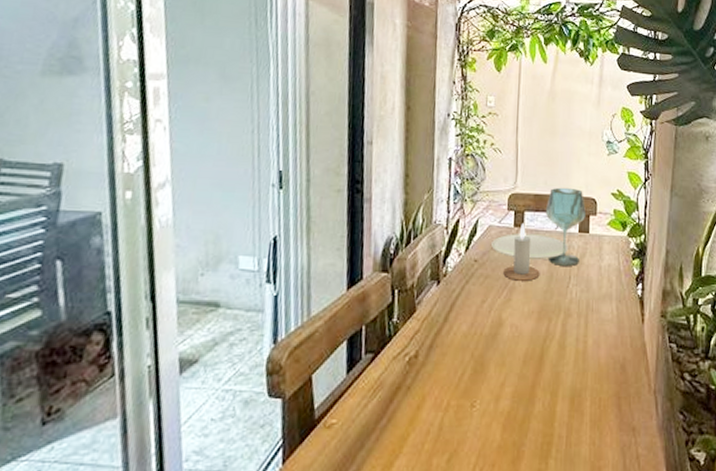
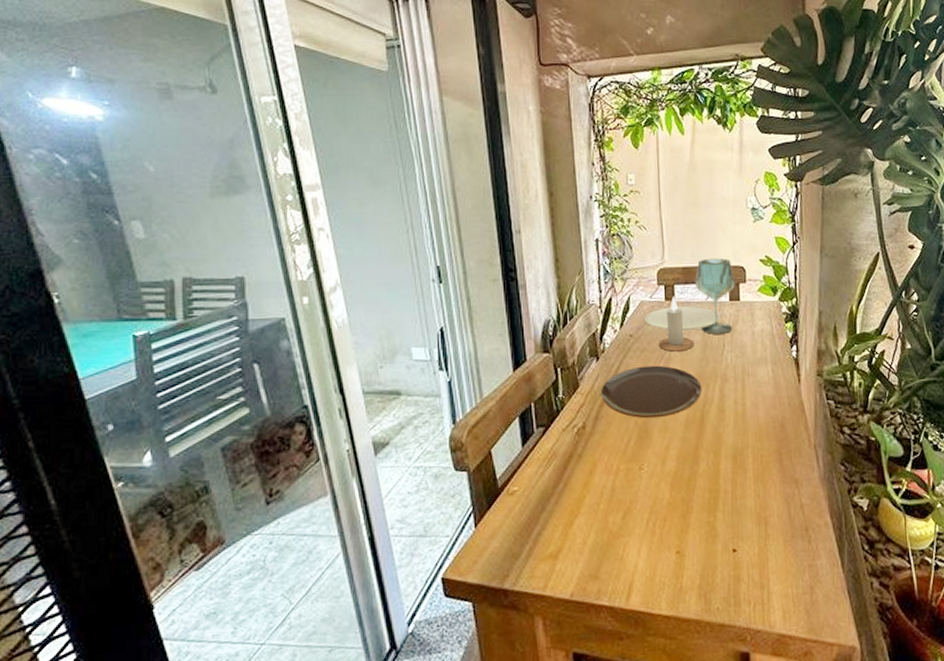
plate: none [438,294,544,351] -> present [601,365,702,419]

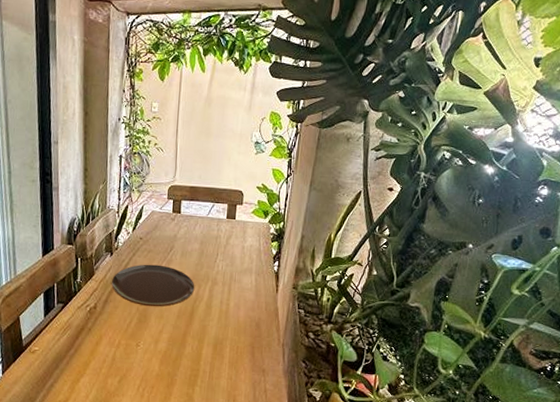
plate: present [645,306,721,331] -> none [154,218,217,240]
candle: present [658,295,694,352] -> none [163,209,193,256]
wine glass: present [694,258,735,334] -> none [198,181,234,245]

